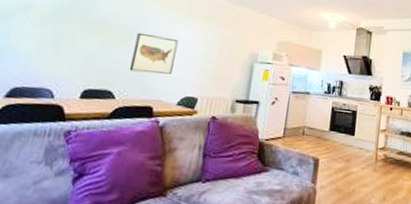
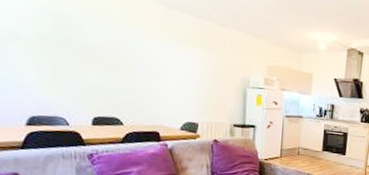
wall art: present [129,32,179,74] -> none [129,59,170,101]

